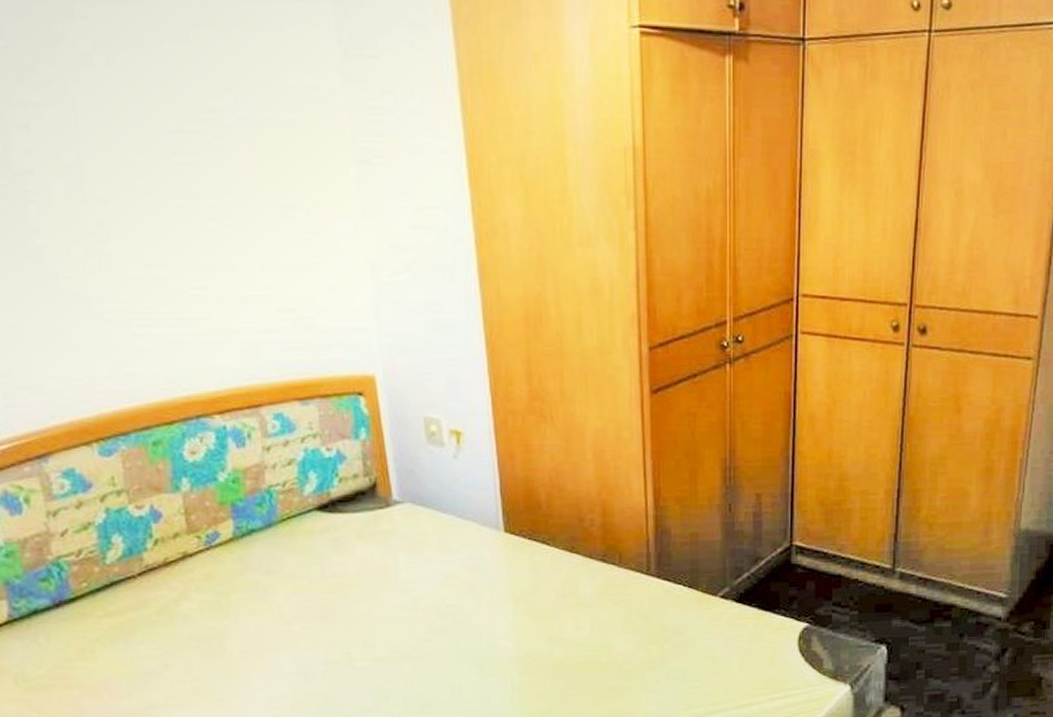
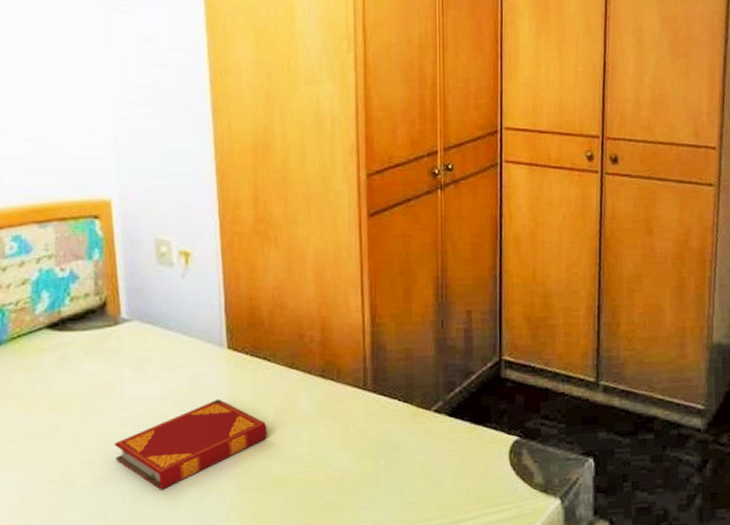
hardback book: none [392,582,548,672] -> present [113,399,267,490]

